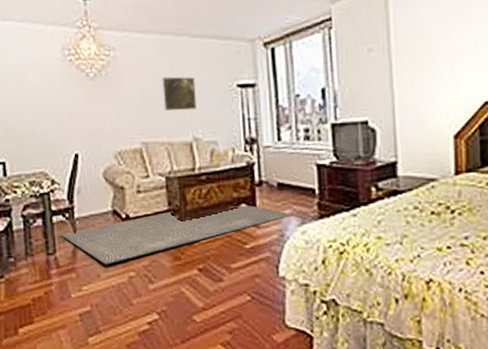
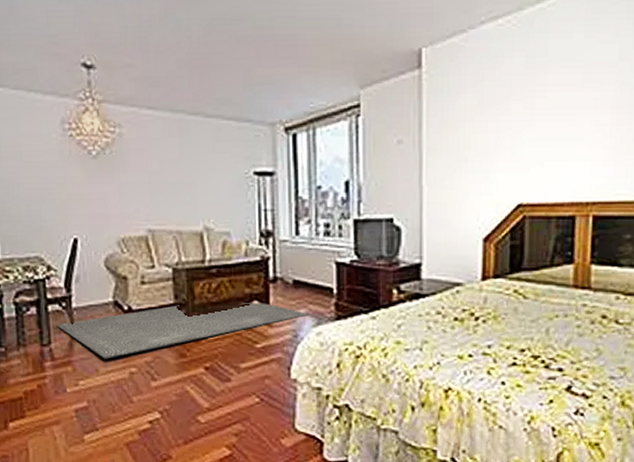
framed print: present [162,76,197,112] -> none [172,159,209,197]

